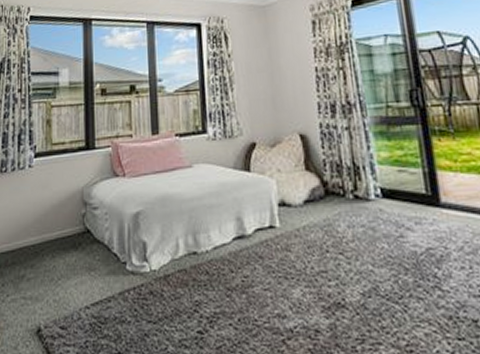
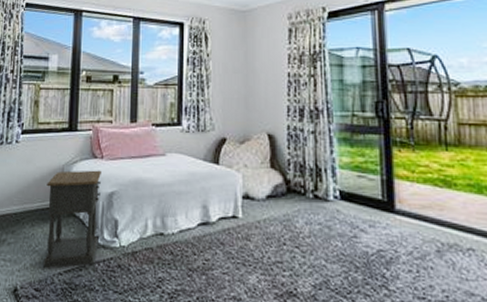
nightstand: none [66,189,127,302] -> present [43,170,101,268]

